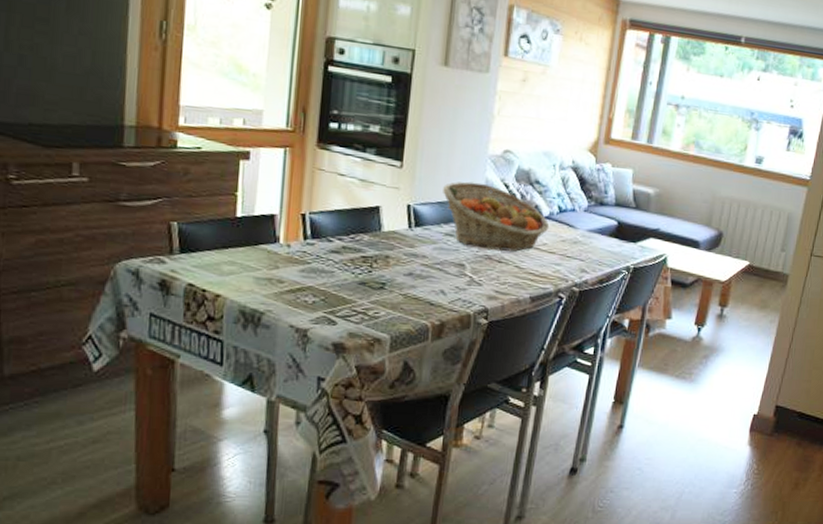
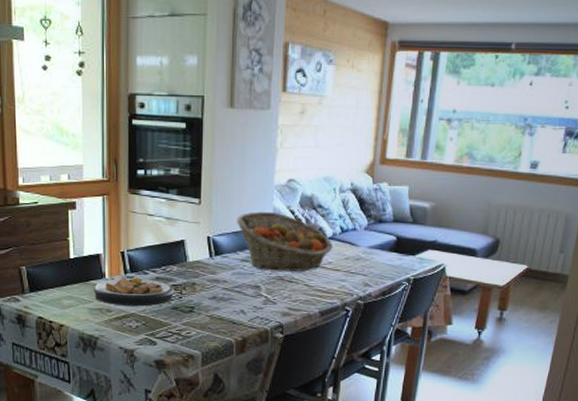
plate: none [262,243,365,280] -> present [93,277,175,307]

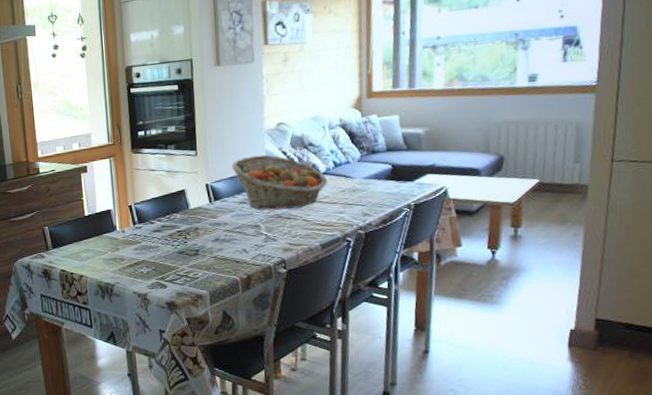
plate: present [93,277,175,307] -> none [106,227,180,255]

